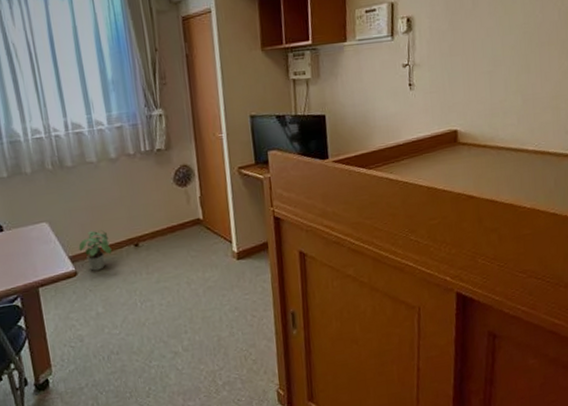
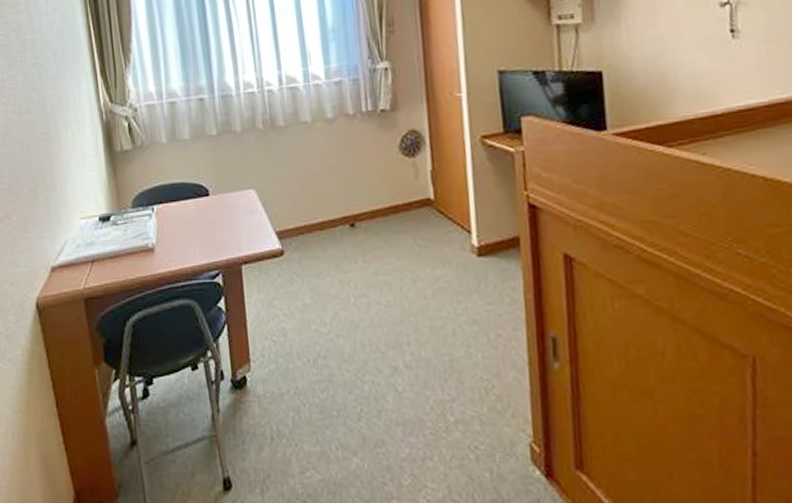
potted plant: present [78,229,112,271] -> none [286,202,324,252]

